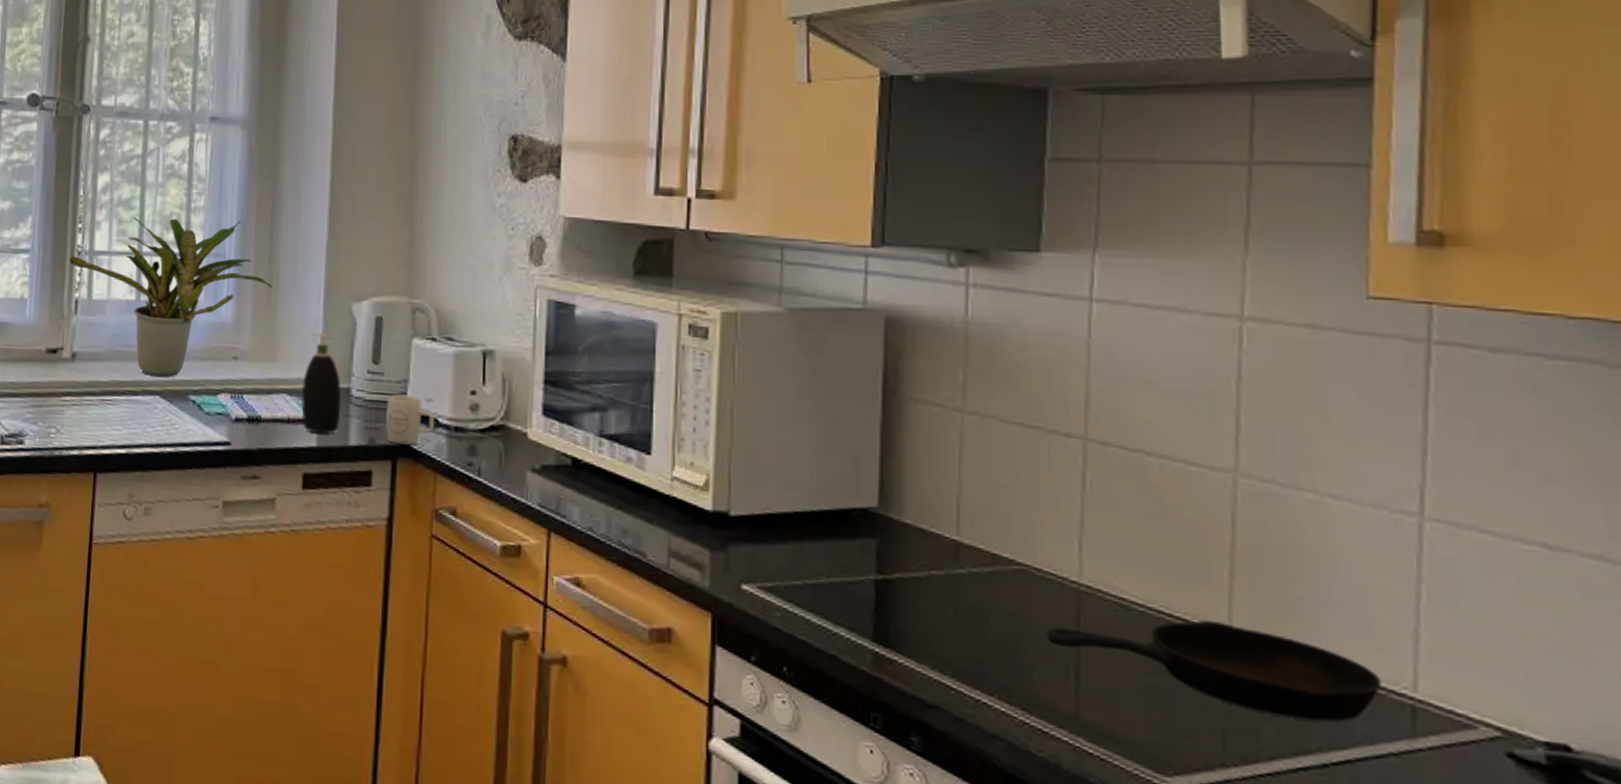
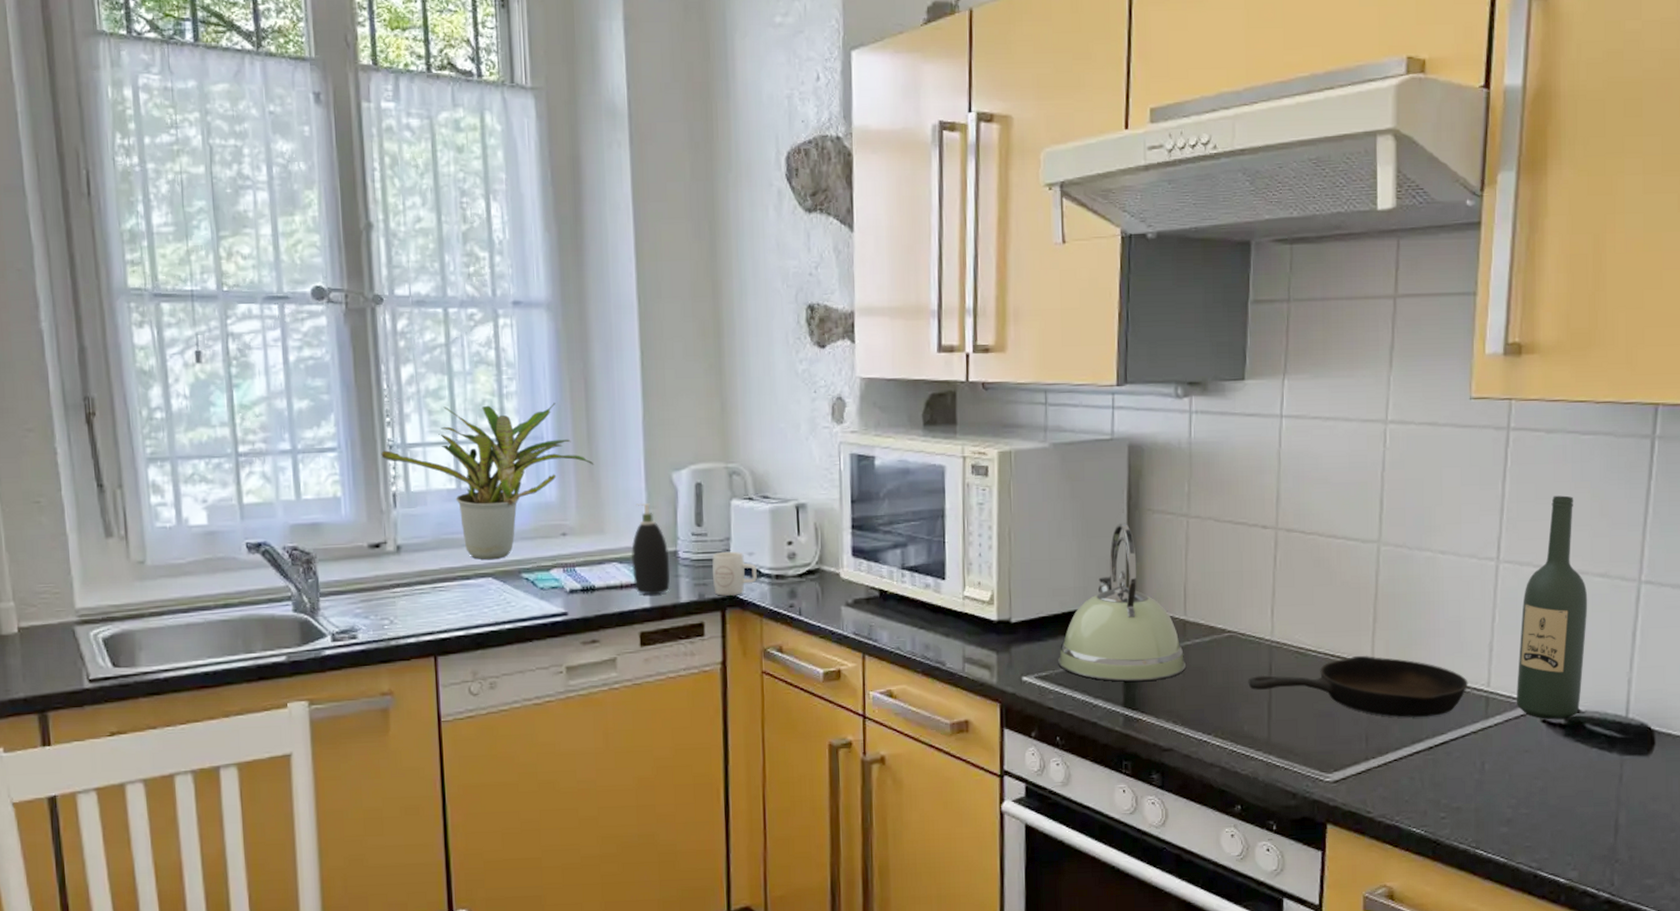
kettle: none [788,410,958,614] -> present [1058,523,1186,682]
wine bottle: none [1461,438,1576,759] -> present [1516,495,1588,720]

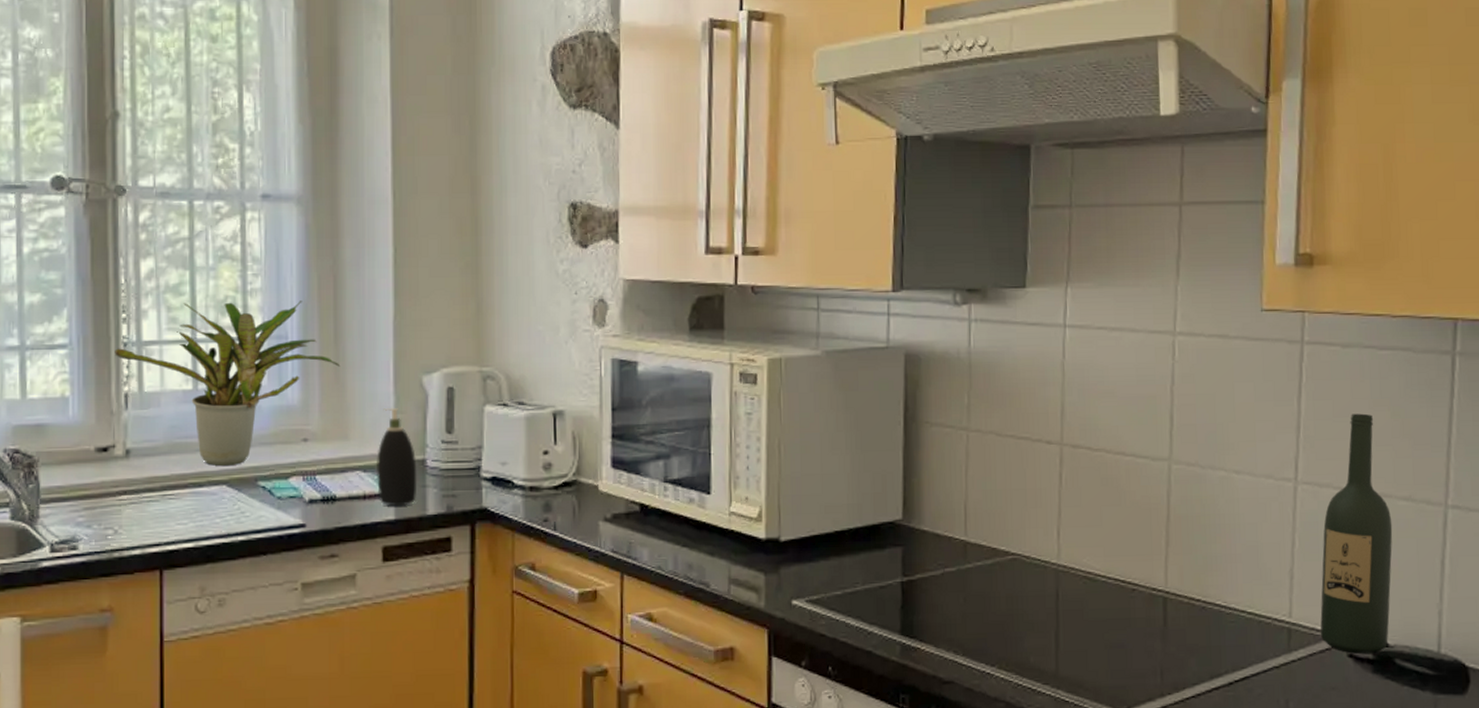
mug: present [712,551,757,596] -> none [462,460,510,508]
kettle: present [1058,523,1186,682] -> none [830,436,967,607]
frying pan: present [1248,655,1468,718] -> none [1033,581,1269,651]

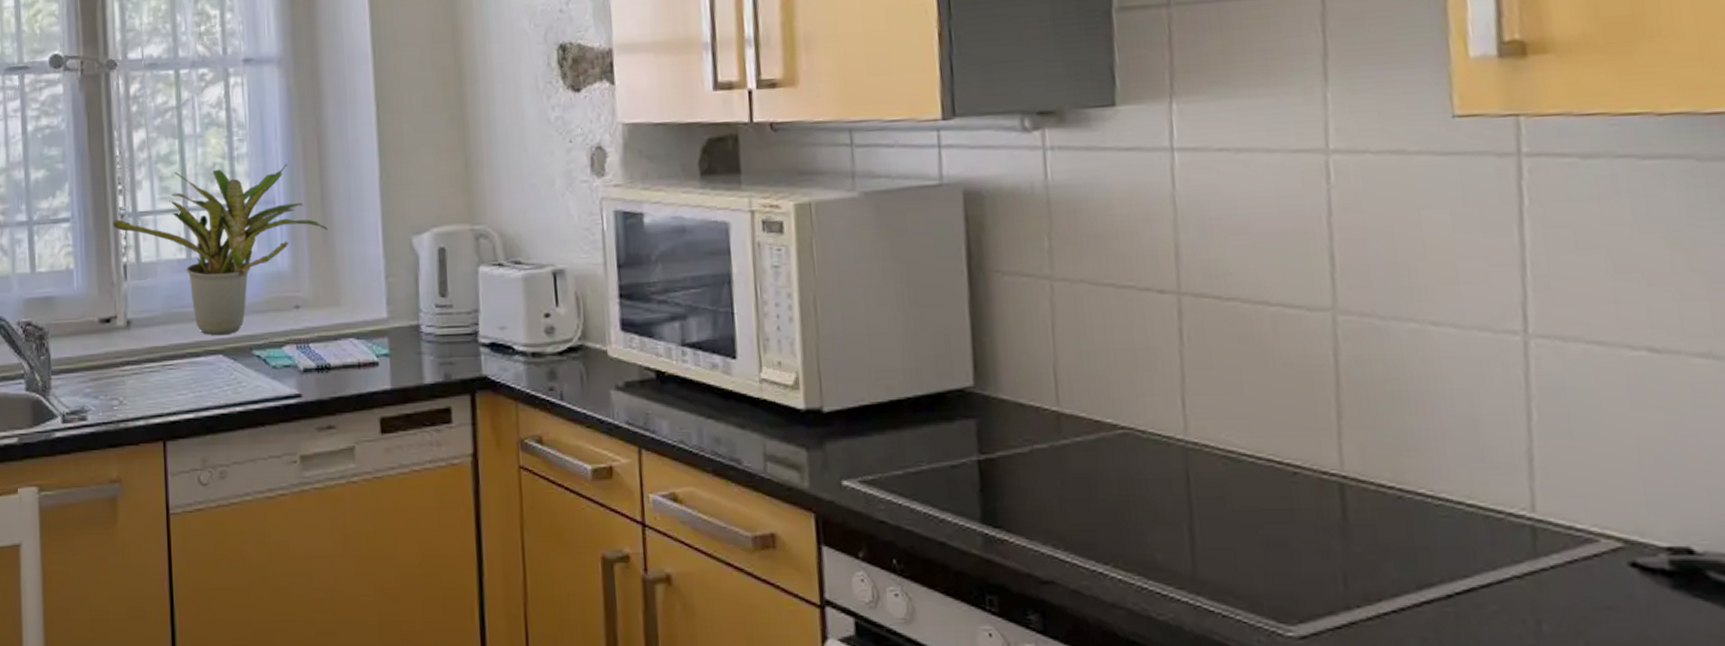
soap dispenser: present [375,407,417,505] -> none [368,270,413,374]
wine bottle: present [1320,413,1393,655] -> none [1574,243,1694,564]

